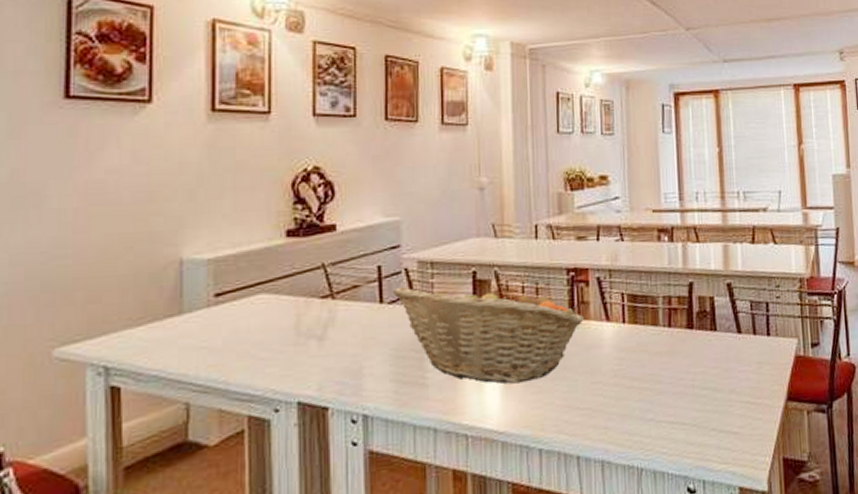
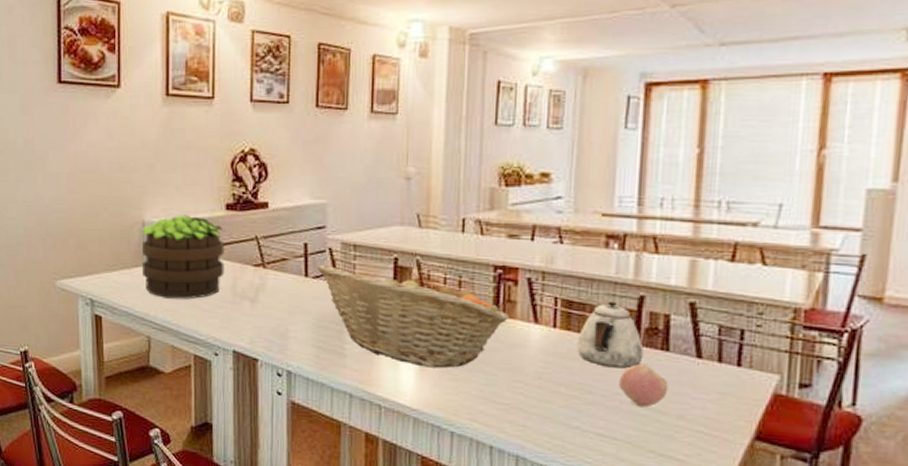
potted plant: none [178,246,287,351] -> present [141,214,226,300]
teapot: none [644,291,698,355] -> present [577,301,644,369]
apple: none [681,347,720,388] -> present [618,364,669,408]

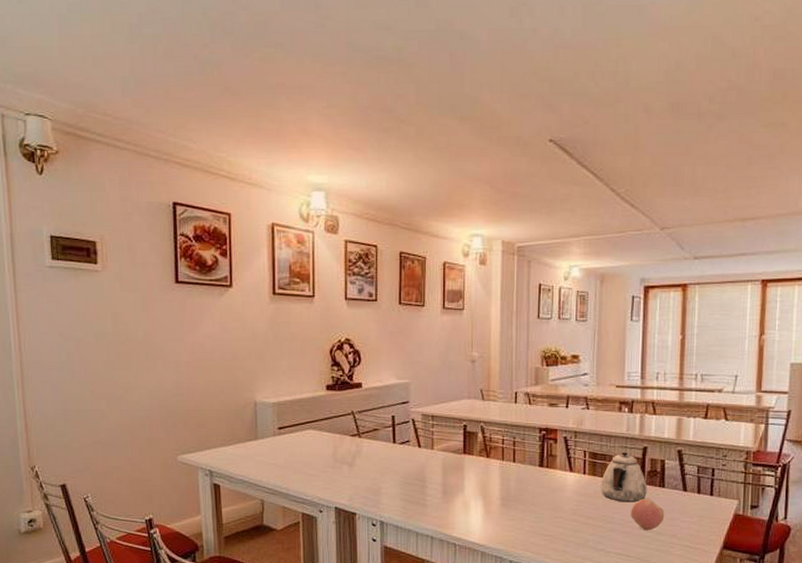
potted plant: present [141,214,226,300] -> none [254,395,327,467]
fruit basket: present [317,264,509,368] -> none [403,432,551,511]

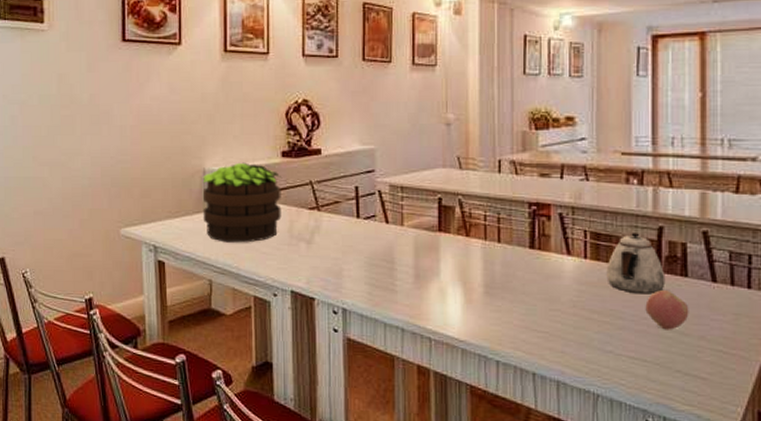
potted plant: none [254,395,327,467] -> present [202,162,283,243]

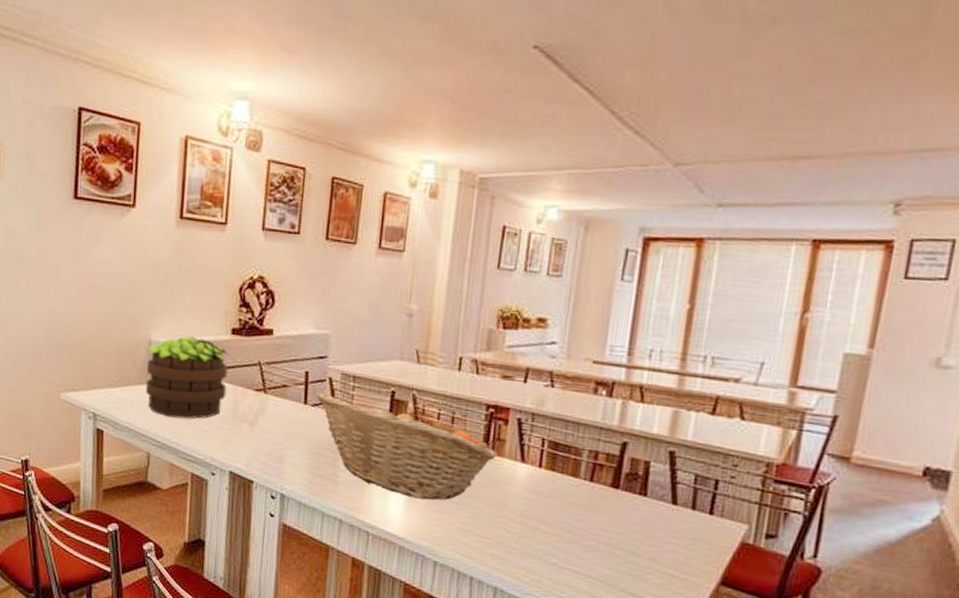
fruit basket: none [368,206,544,301] -> present [316,393,497,500]
teapot: present [606,233,666,295] -> none [560,445,623,511]
apple: present [645,290,689,330] -> none [596,507,644,549]

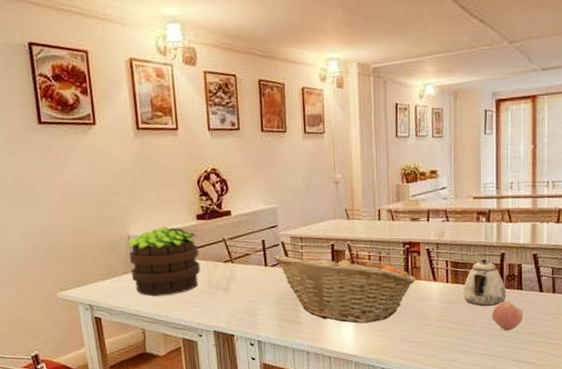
teapot: none [560,445,623,511] -> present [463,259,506,306]
apple: none [596,507,644,549] -> present [492,301,523,331]

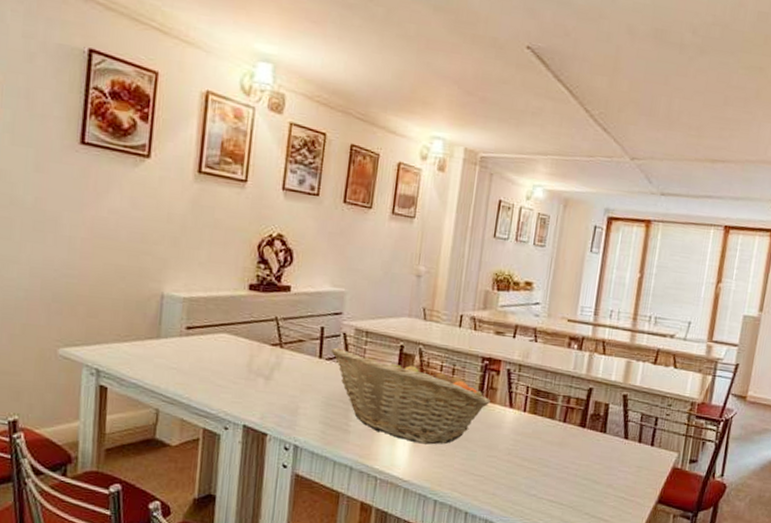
potted plant: present [127,226,201,296] -> none [155,290,247,374]
teapot: present [463,259,506,306] -> none [540,391,588,447]
apple: present [492,301,523,331] -> none [568,443,603,479]

